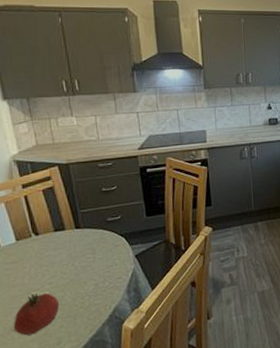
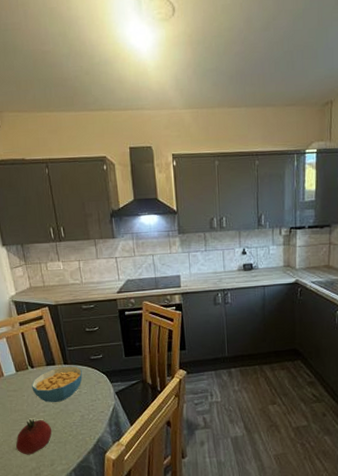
cereal bowl: none [35,230,97,273] -> present [32,366,82,402]

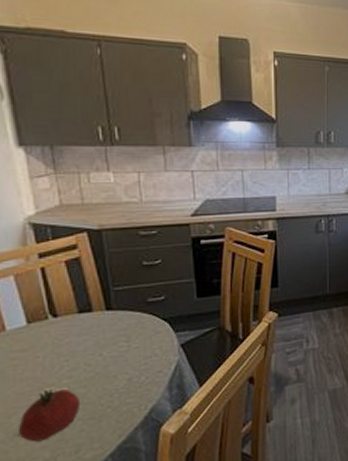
cereal bowl: present [32,366,82,402] -> none [52,312,133,364]

